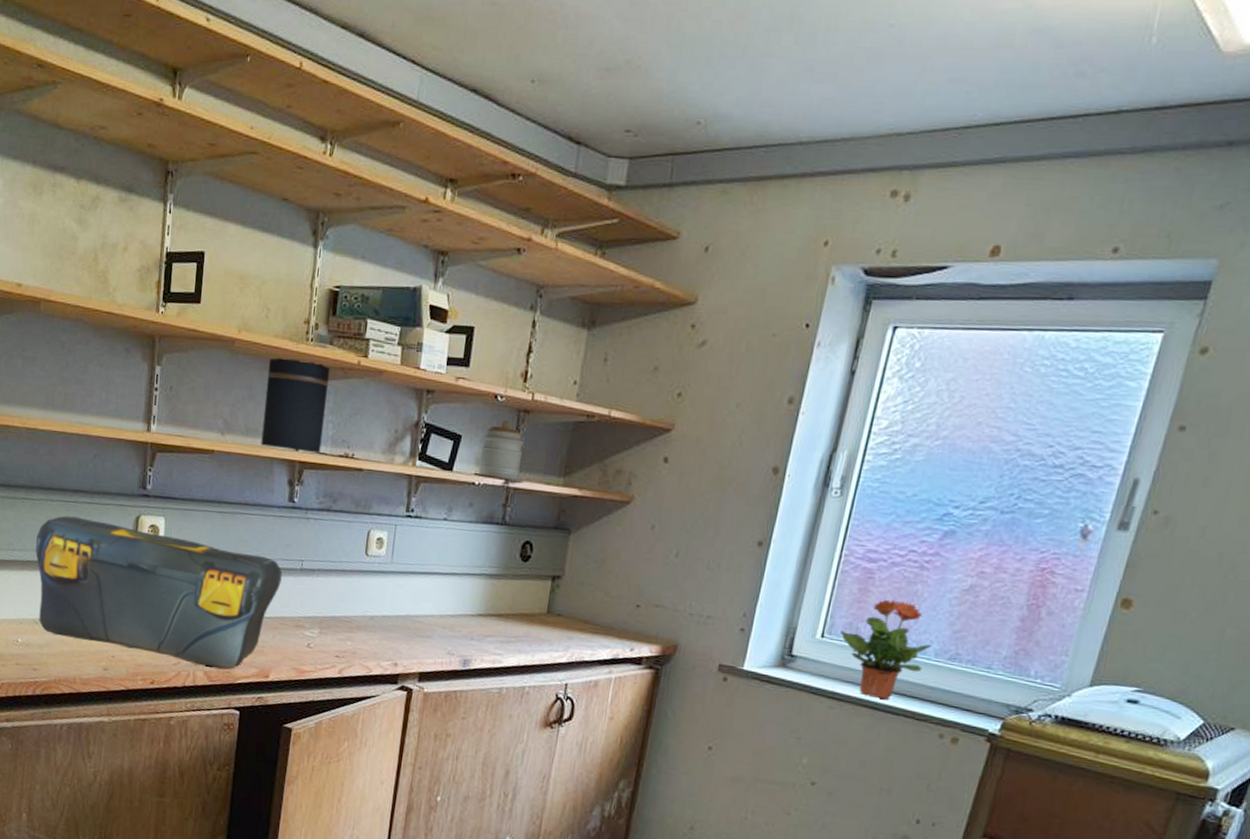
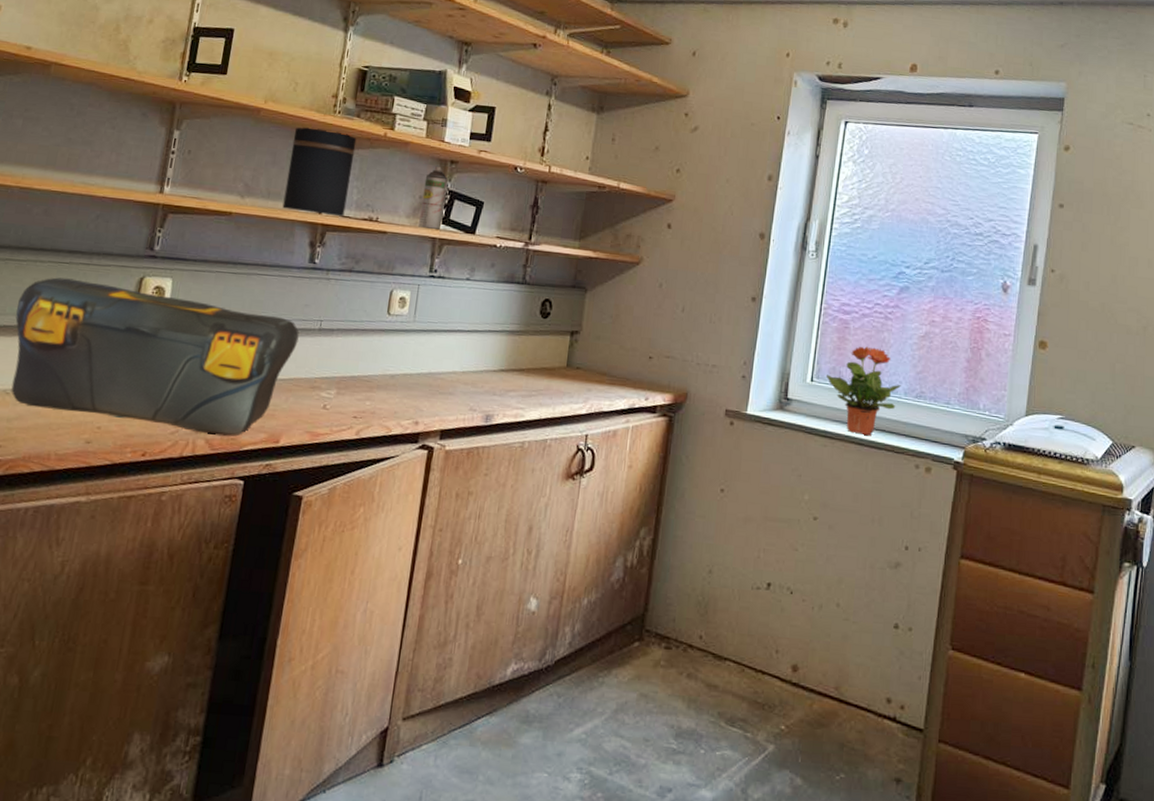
aerosol can: none [393,397,424,467] -> present [417,167,448,231]
jar: present [477,420,525,480] -> none [499,189,543,243]

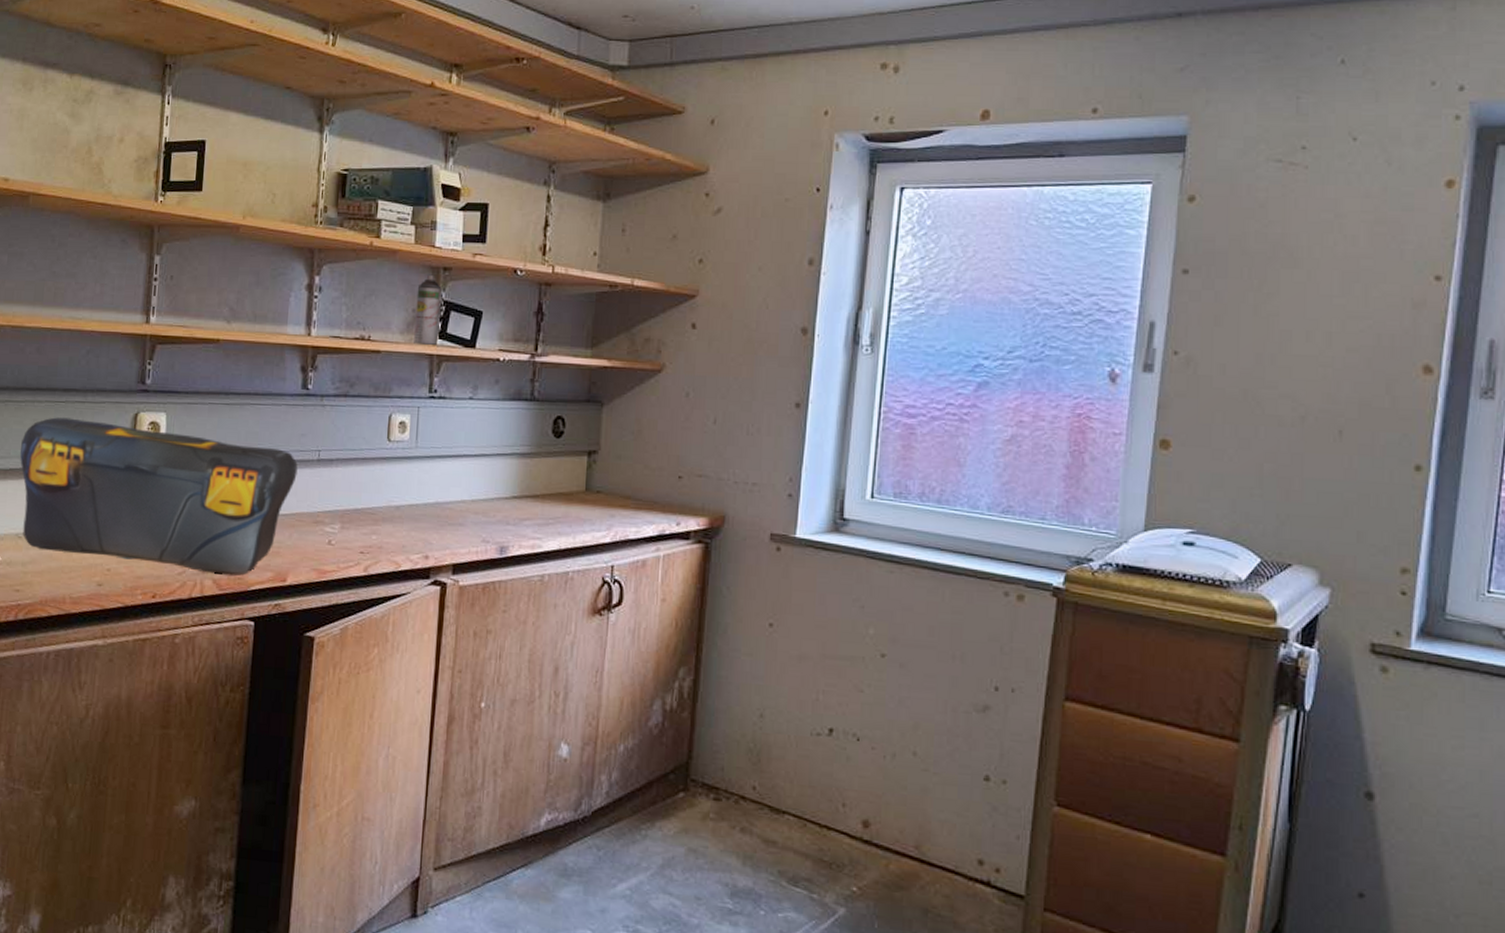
cylinder: present [282,127,357,217] -> none [270,242,342,338]
potted plant: present [825,346,901,436] -> none [889,454,983,560]

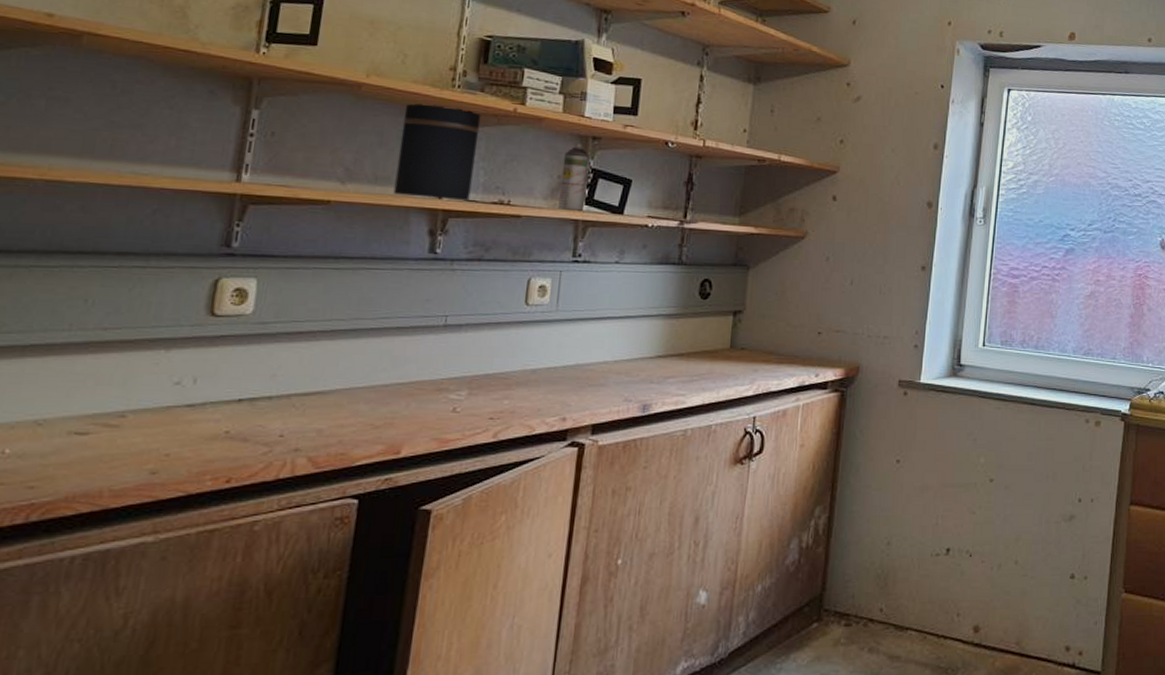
toolbox: present [19,417,298,577] -> none [44,284,420,453]
cylinder: none [270,242,342,338] -> present [393,103,481,201]

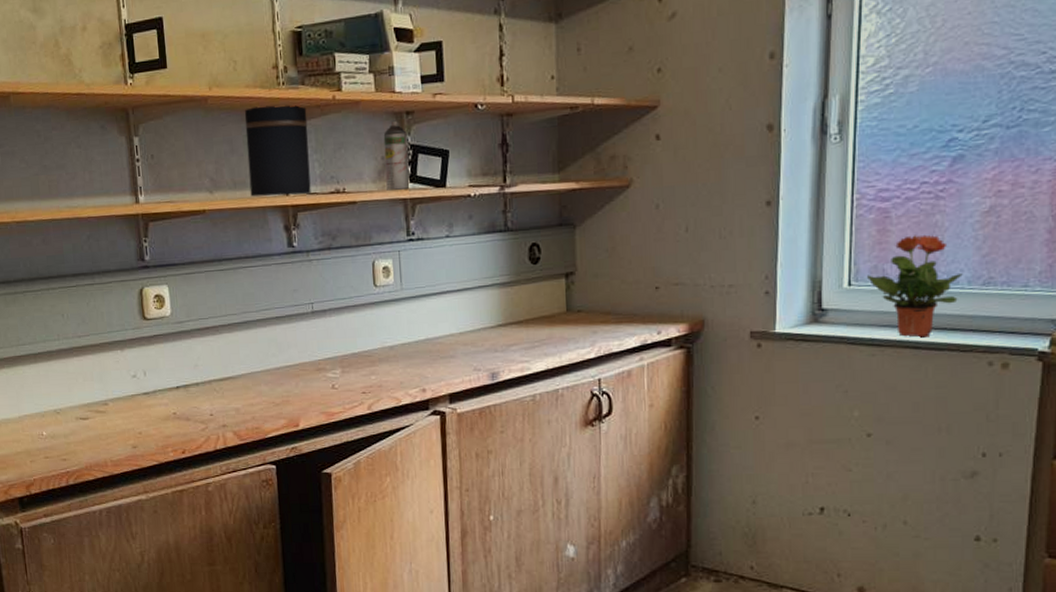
potted plant: none [997,308,1070,396] -> present [866,234,963,338]

